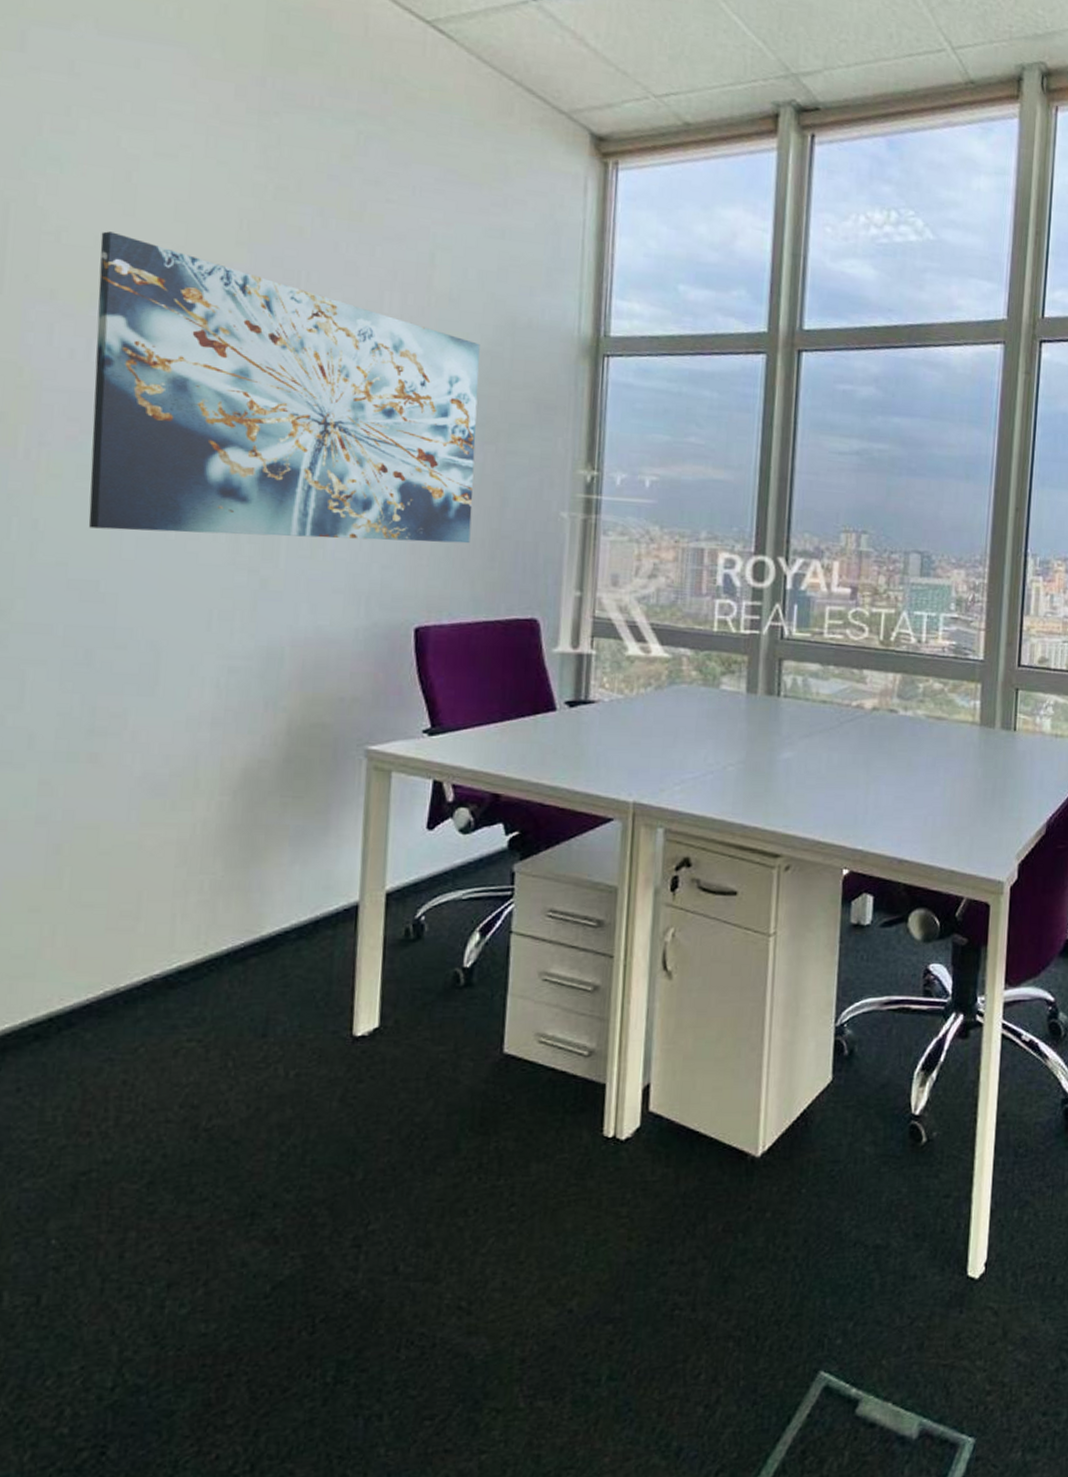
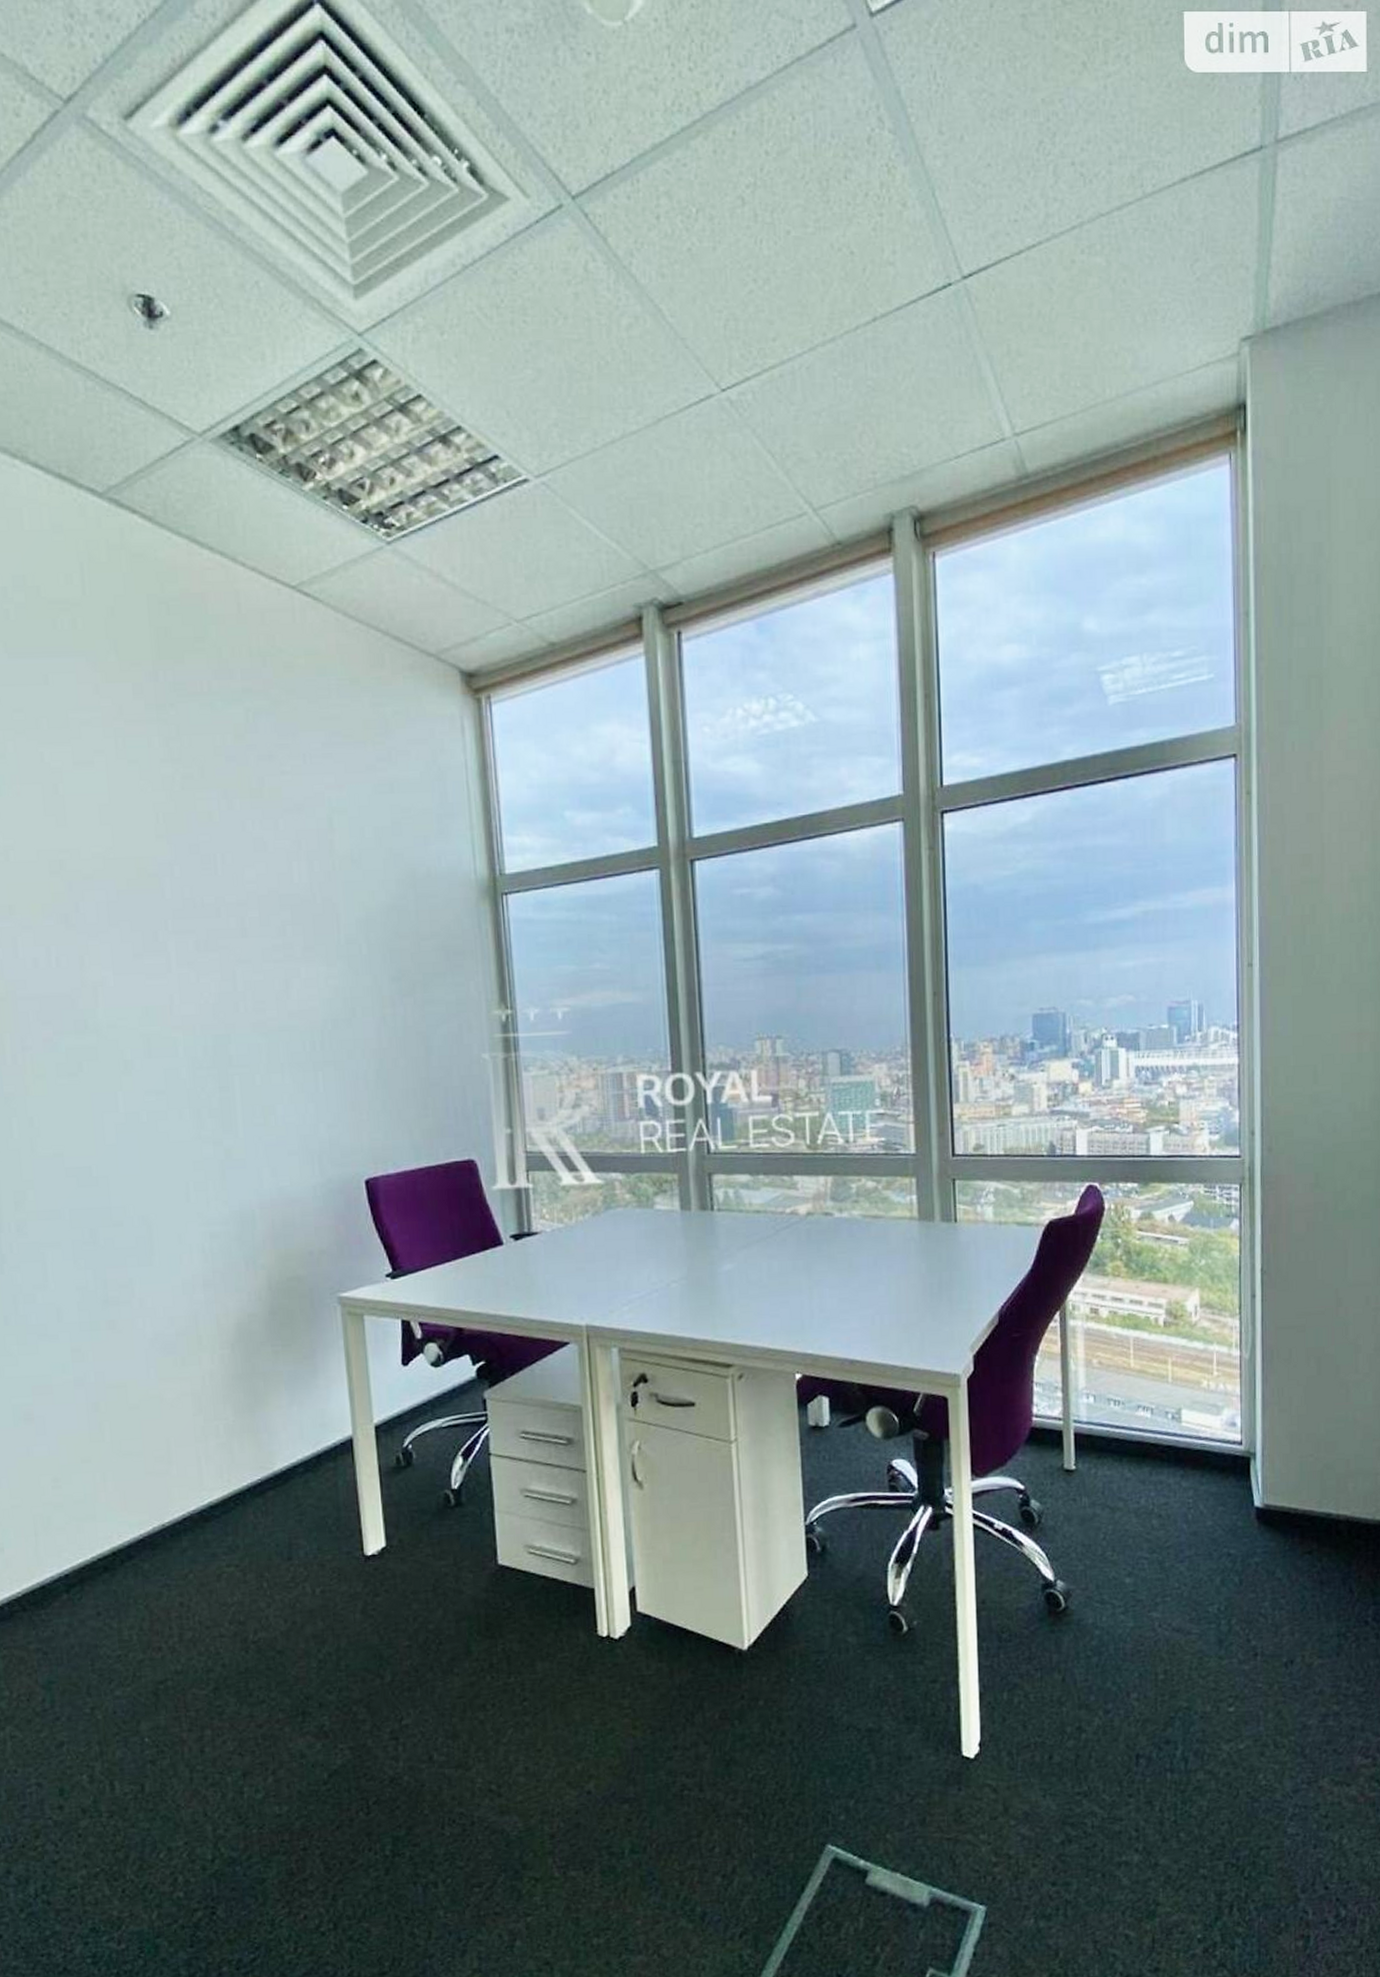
wall art: present [88,231,480,544] -> none [41,844,403,1120]

